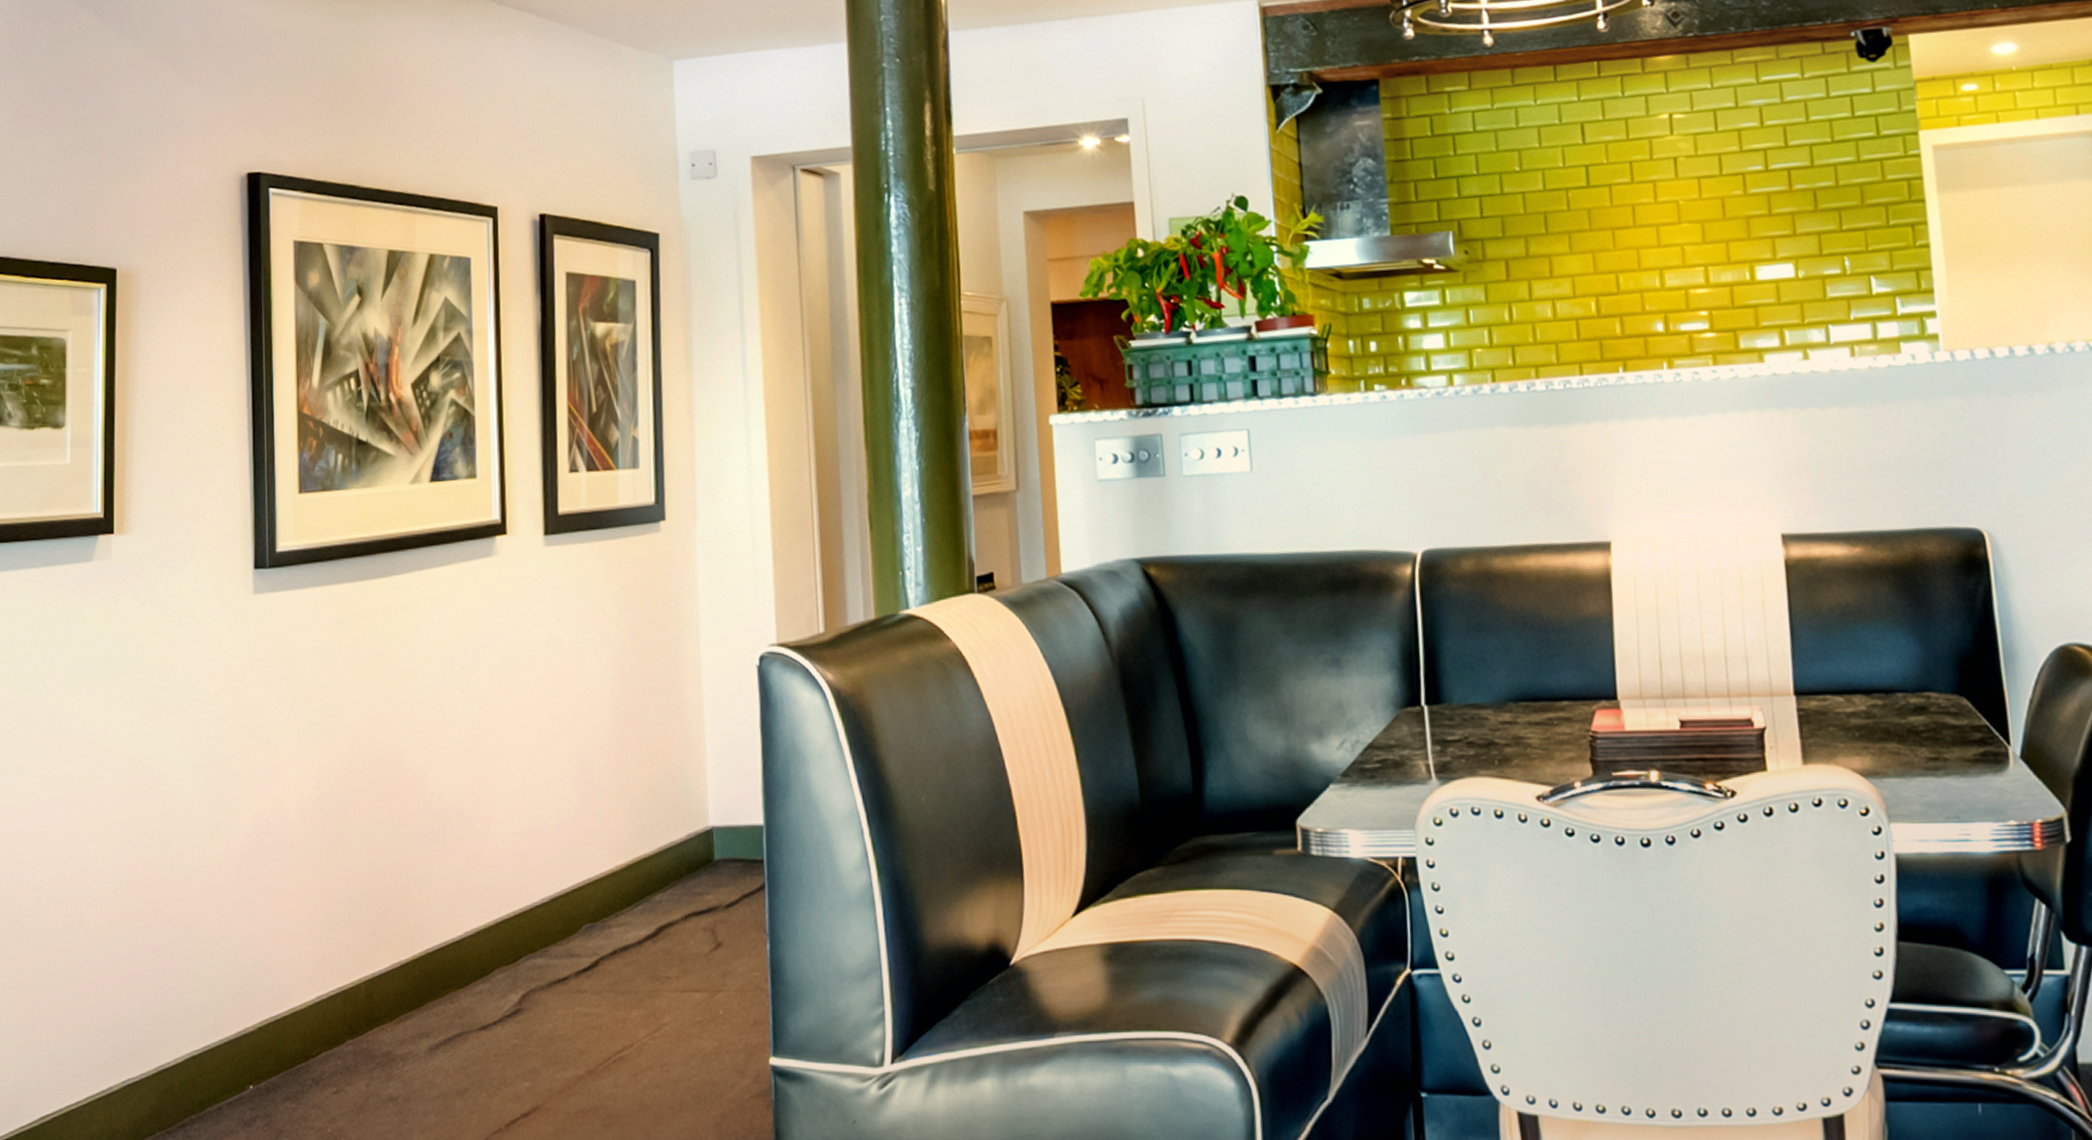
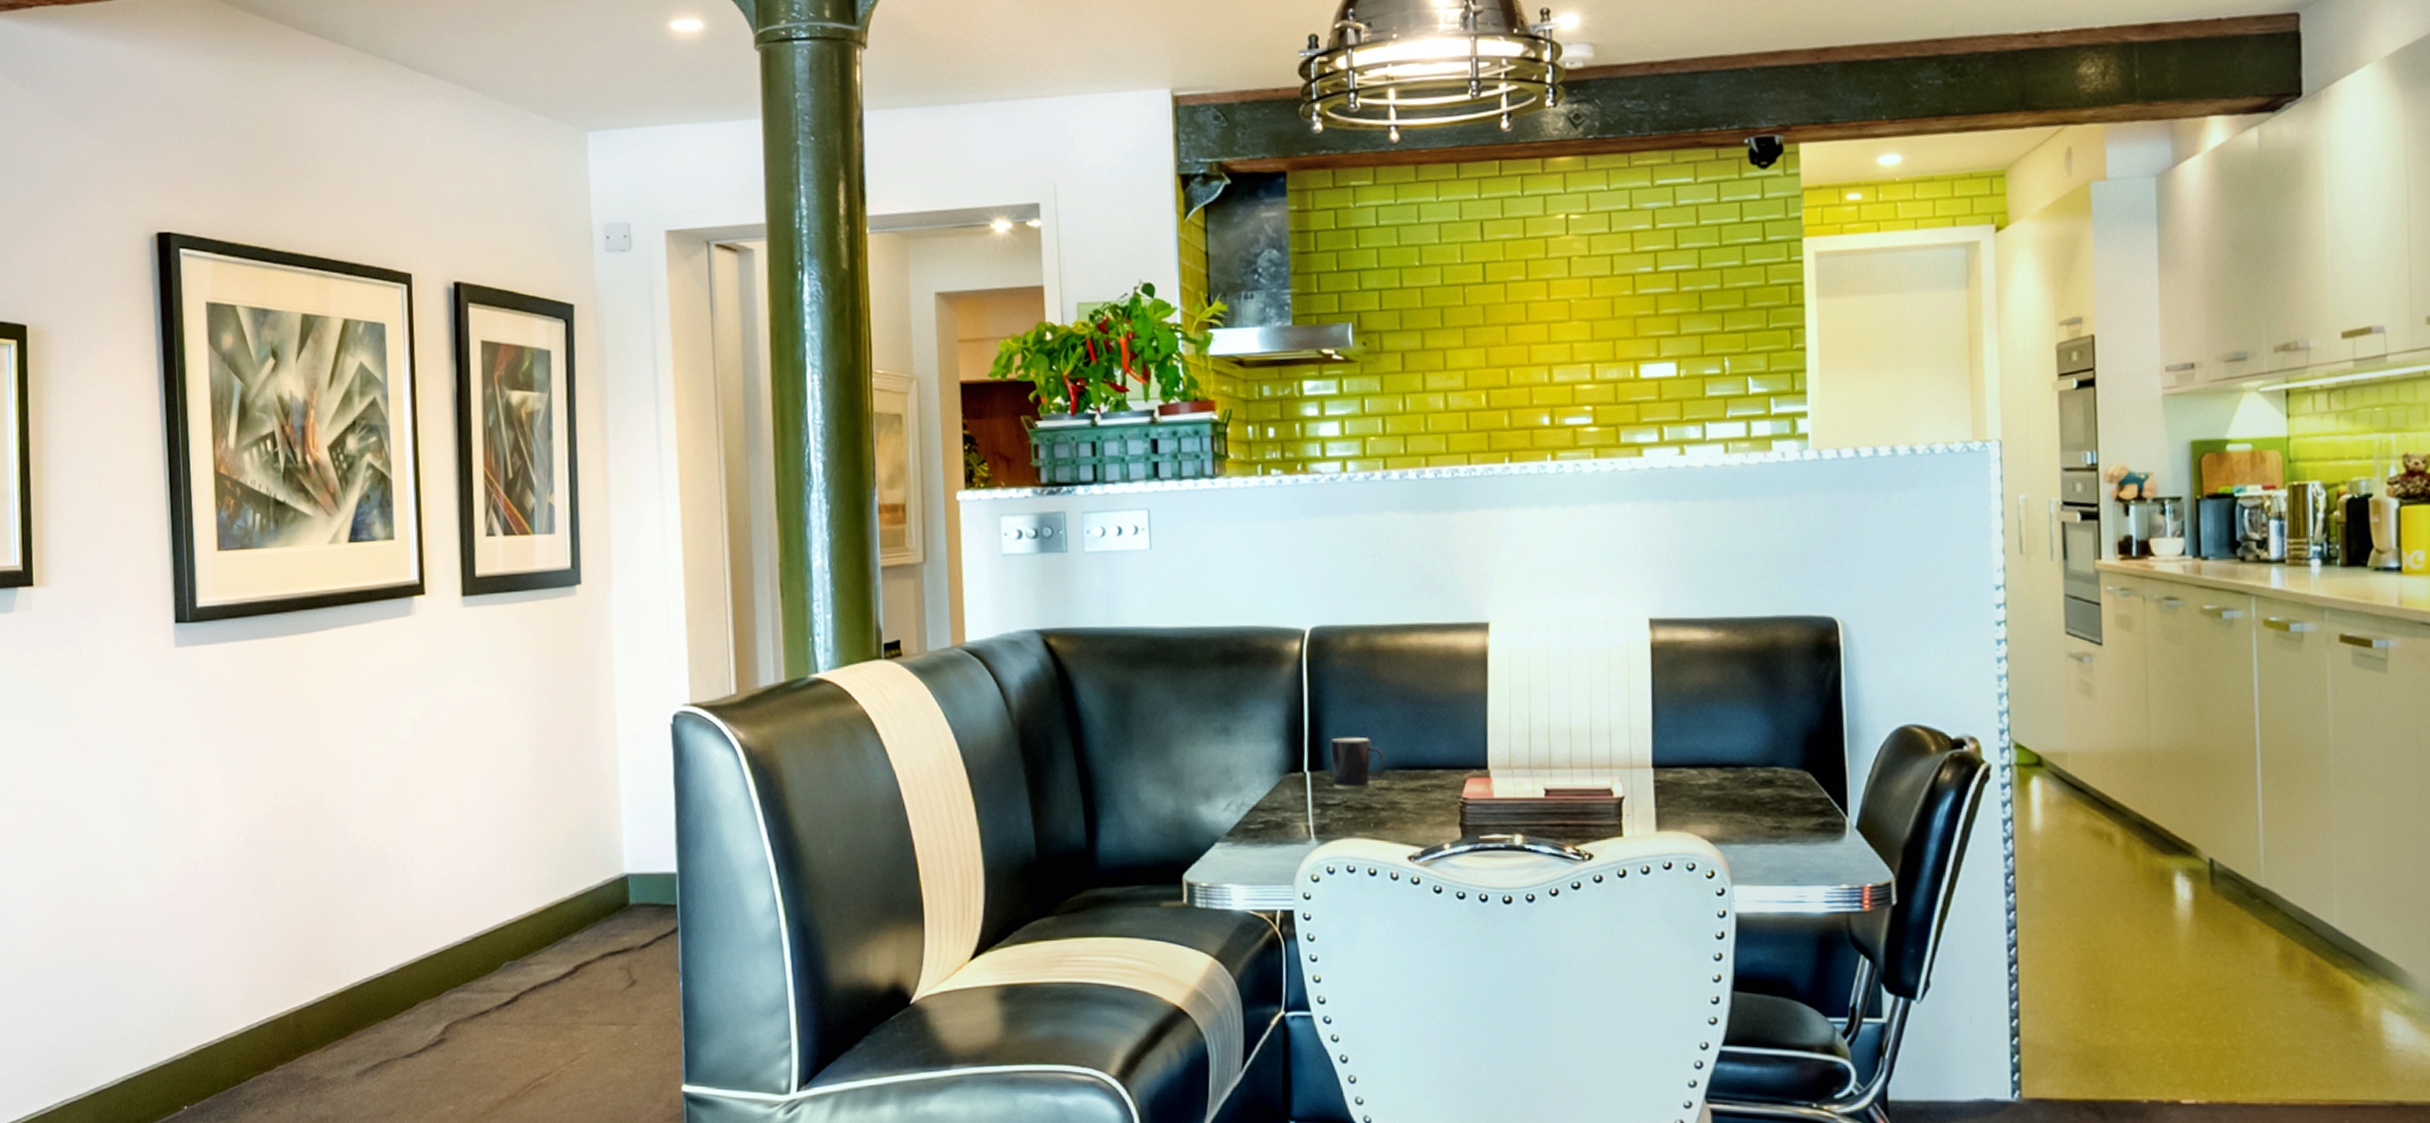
mug: none [1447,667,1508,726] -> present [1330,736,1386,791]

